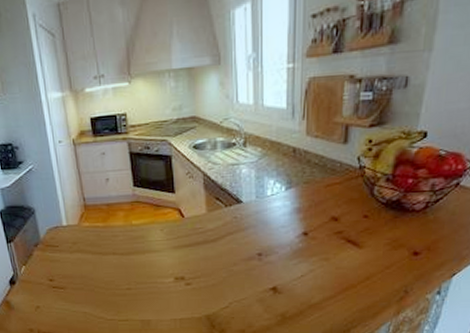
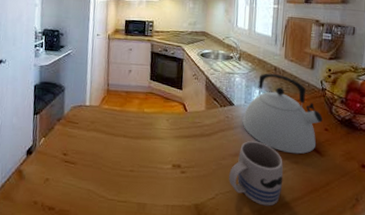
mug: none [243,241,311,309] -> present [229,141,284,206]
kettle: none [254,156,361,250] -> present [242,73,323,154]

